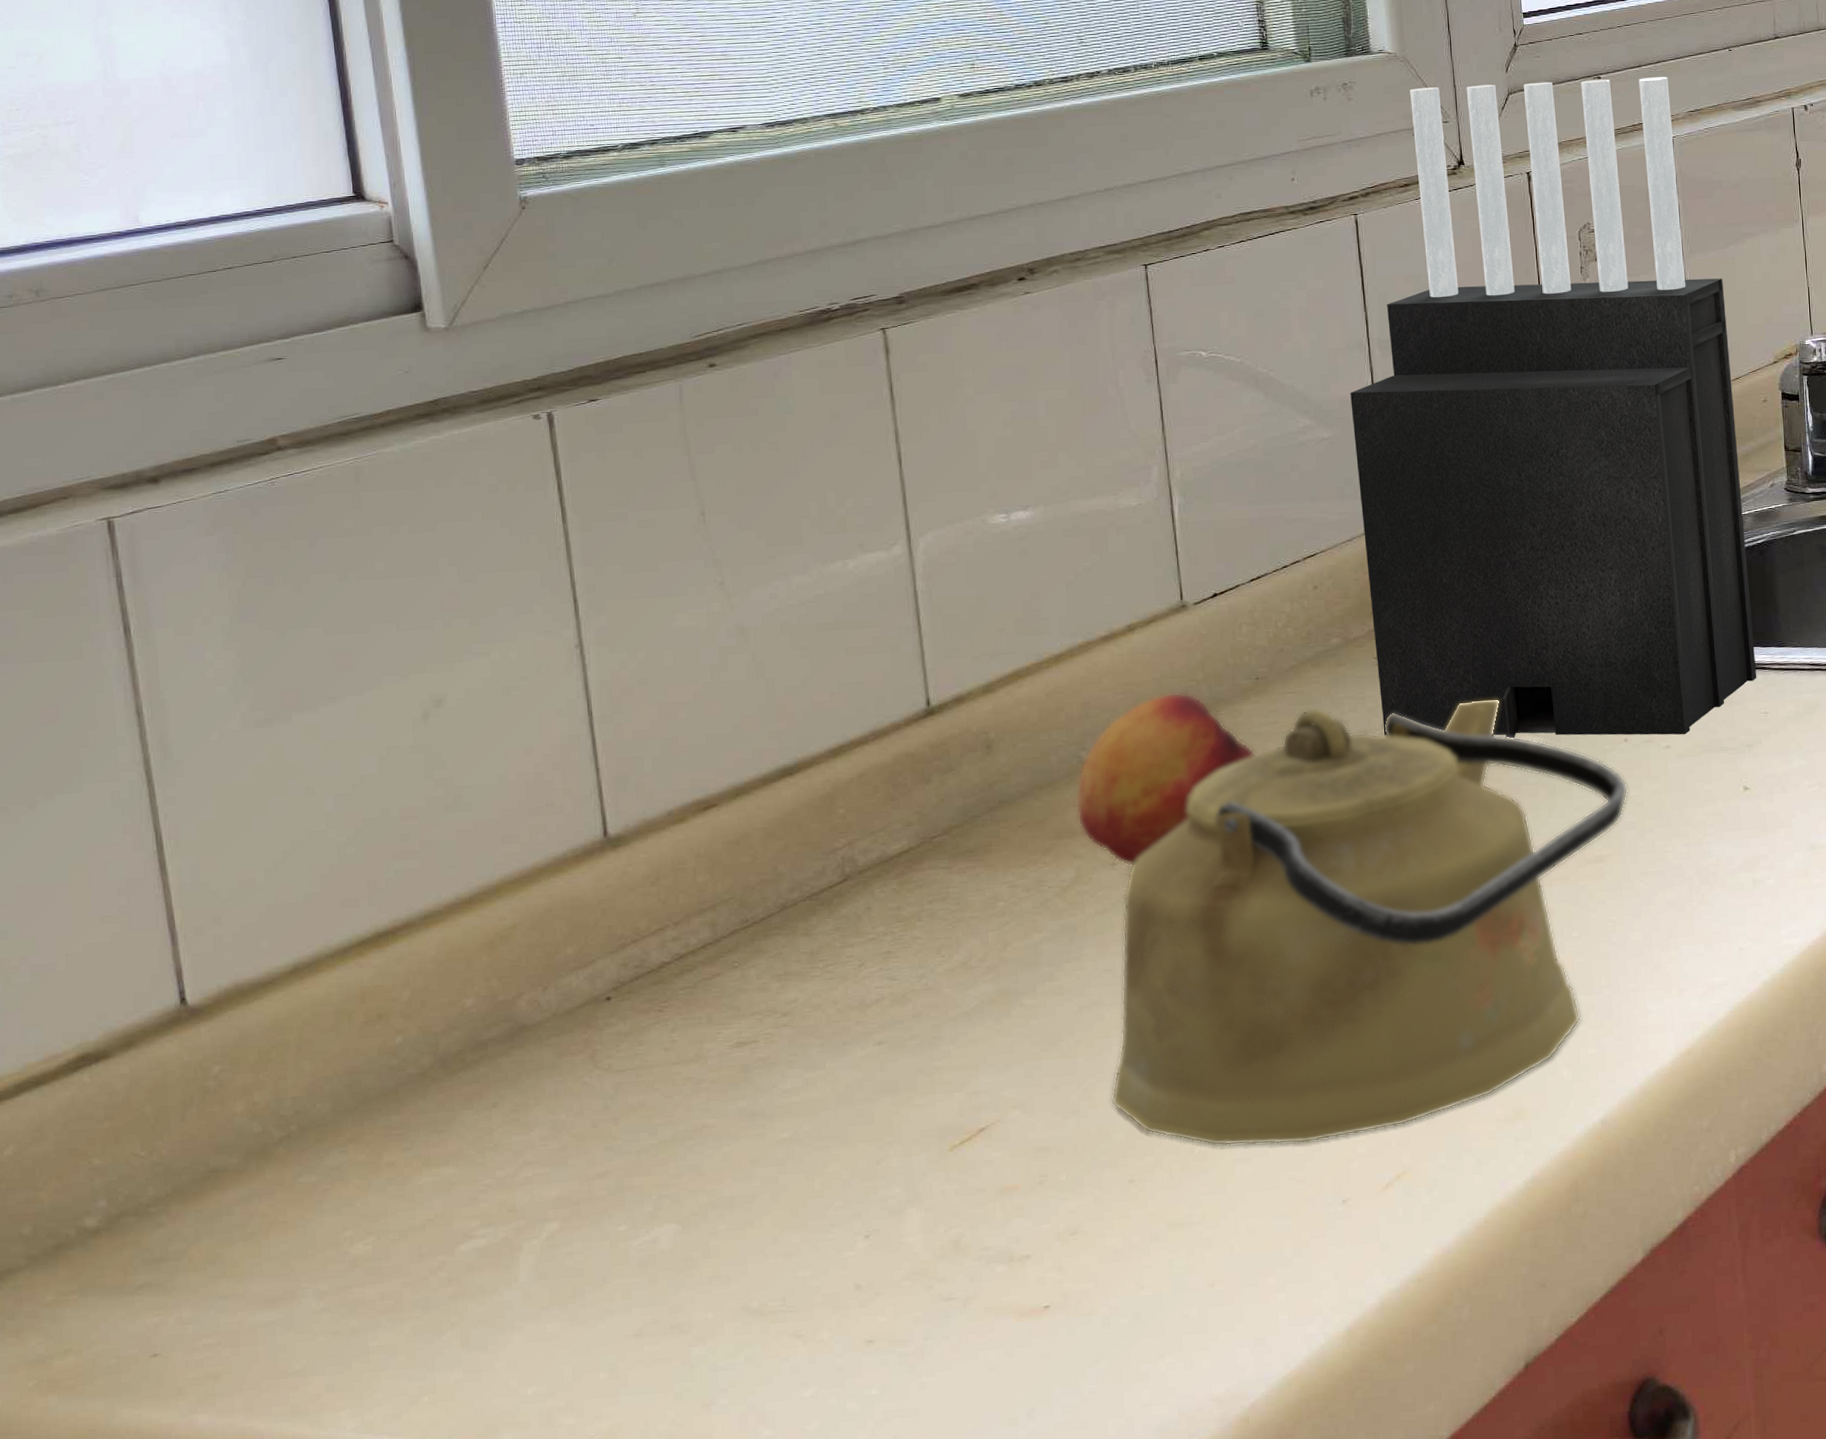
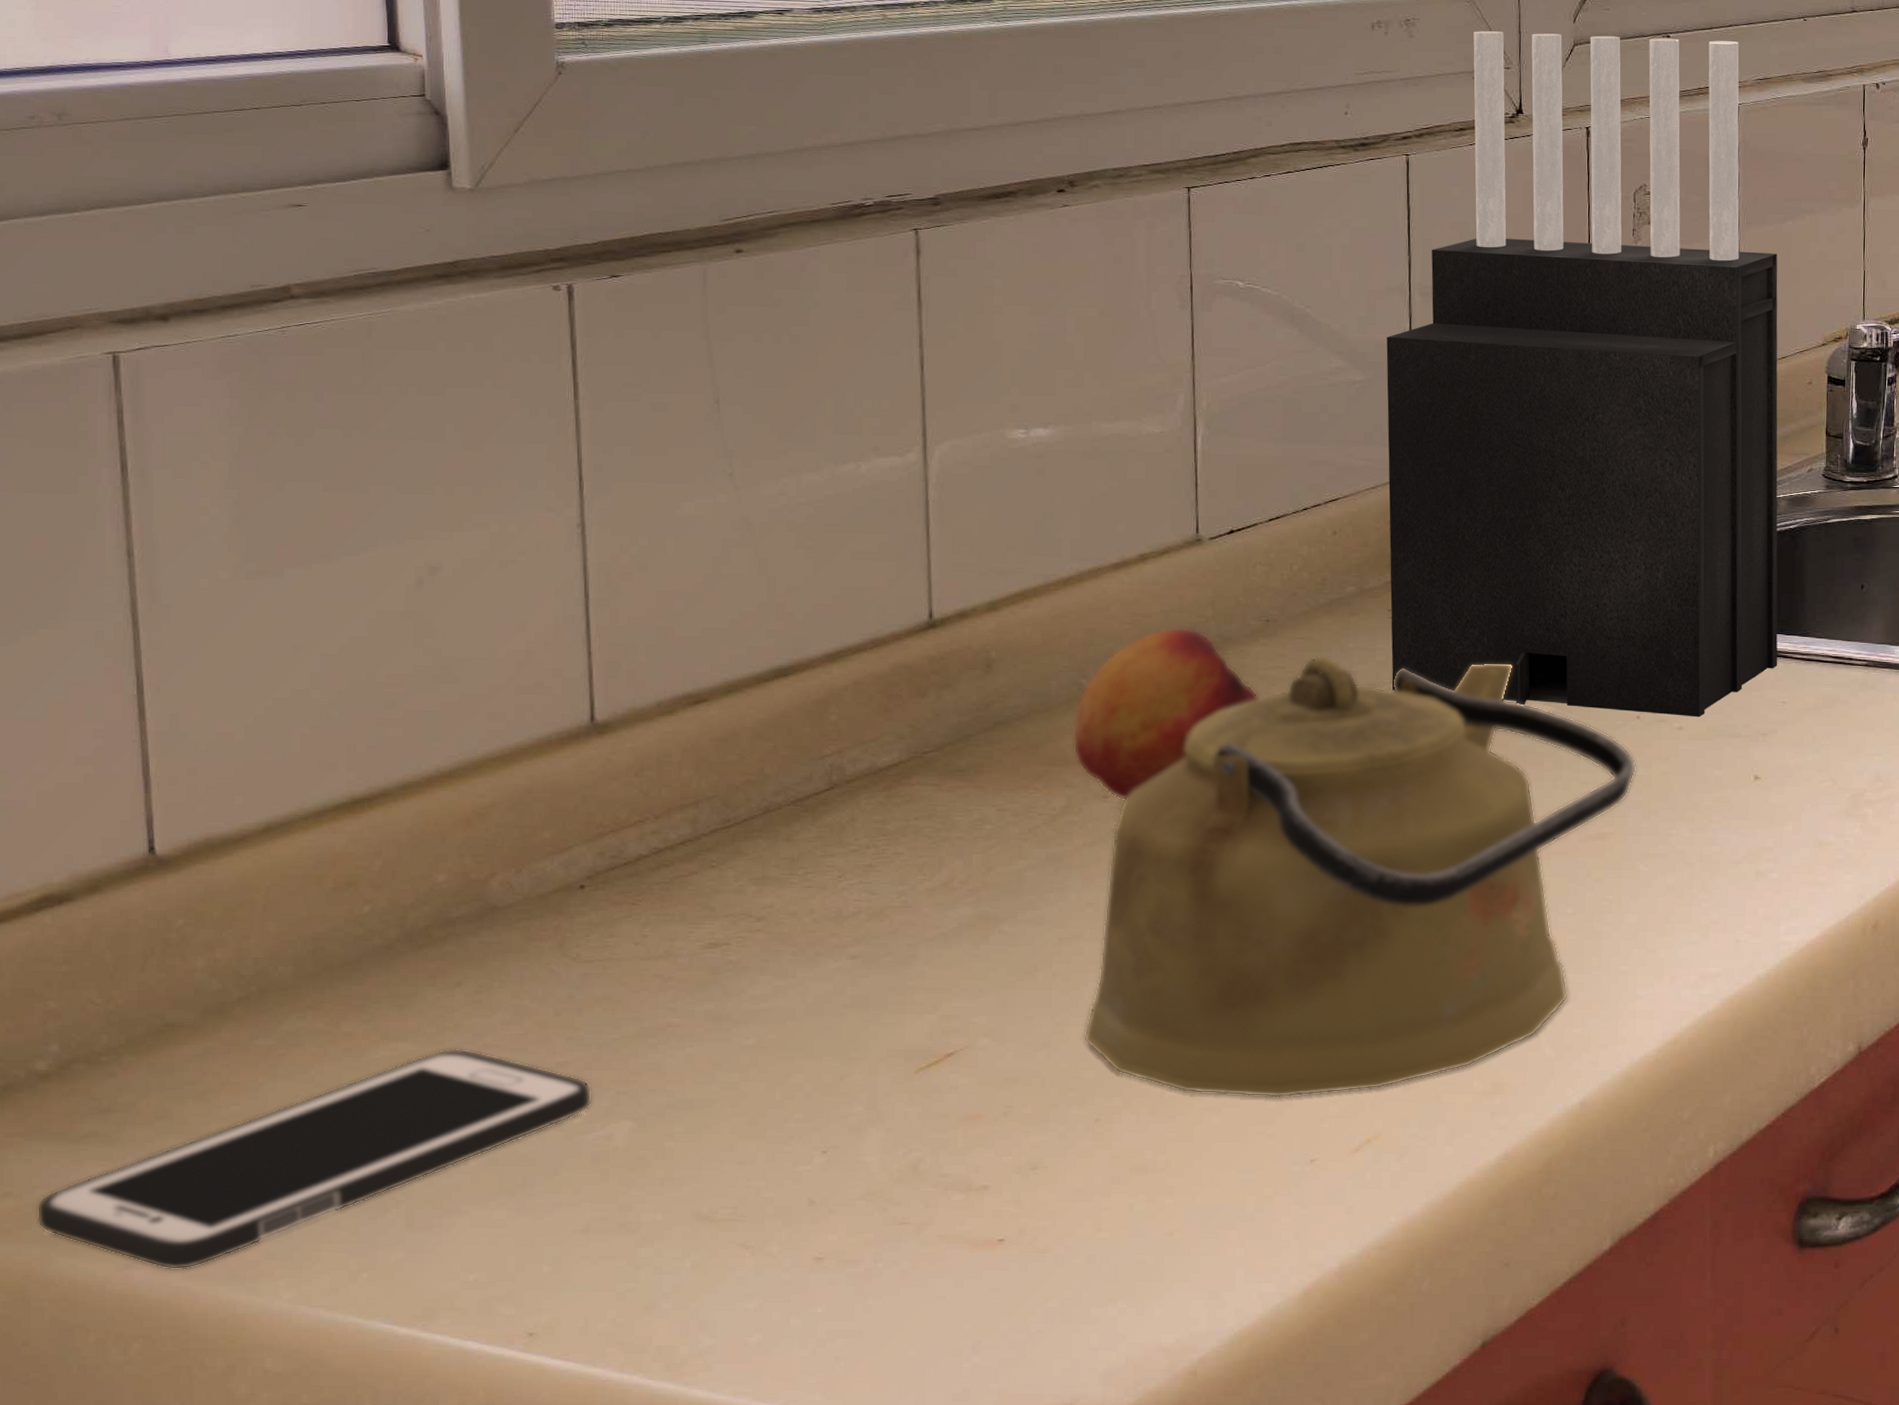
cell phone: none [97,1167,635,1412] -> present [36,1048,592,1270]

